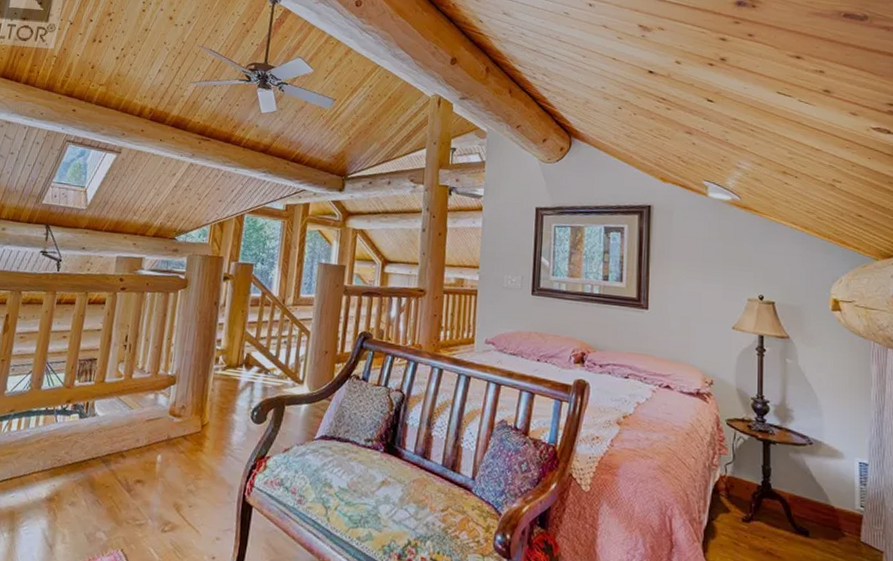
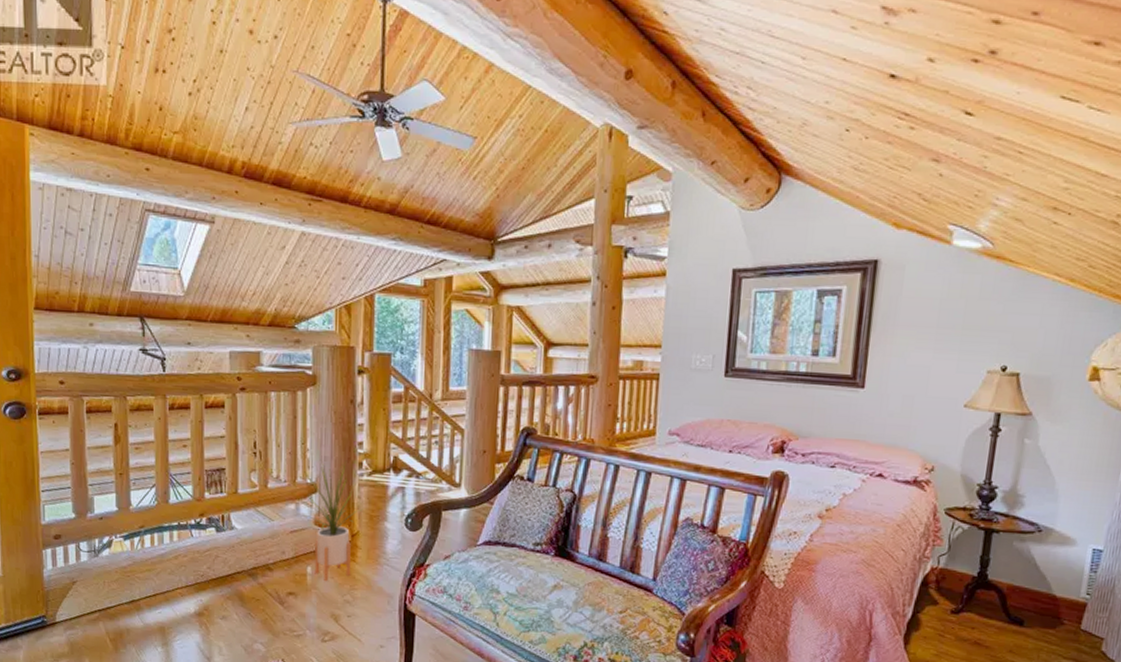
house plant: none [160,354,219,471] -> present [301,460,364,582]

